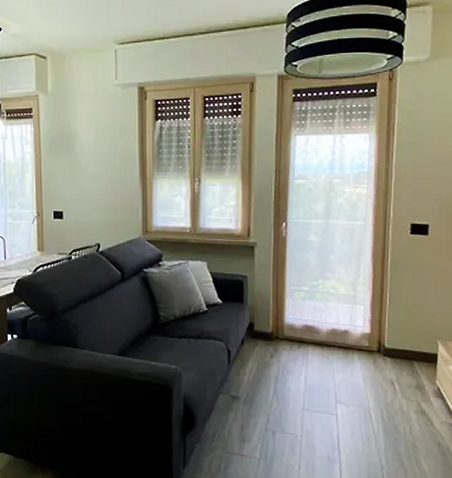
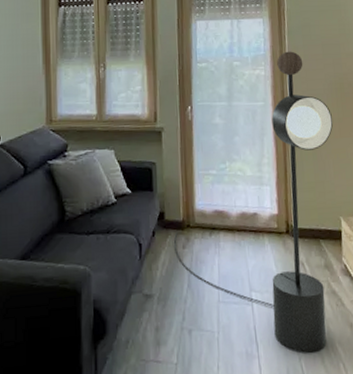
floor lamp: none [262,169,440,466] -> present [174,51,333,354]

